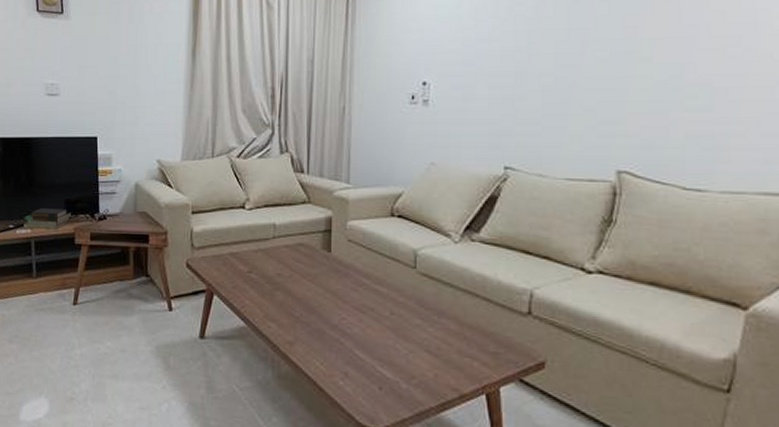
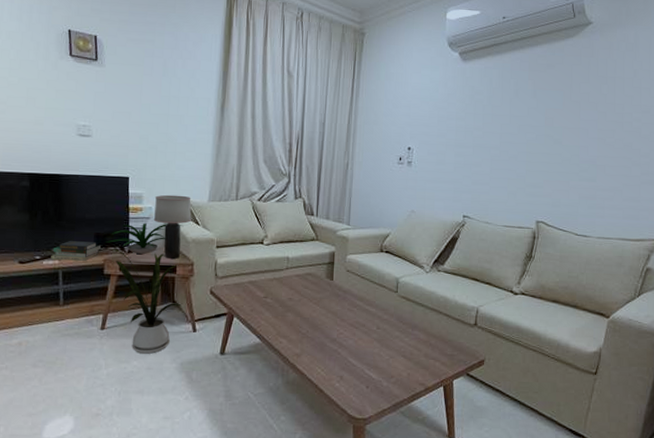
plant: none [76,187,156,222] -> present [106,223,184,254]
house plant: none [78,216,157,334] -> present [108,249,183,354]
table lamp: none [123,154,164,228] -> present [153,194,192,260]

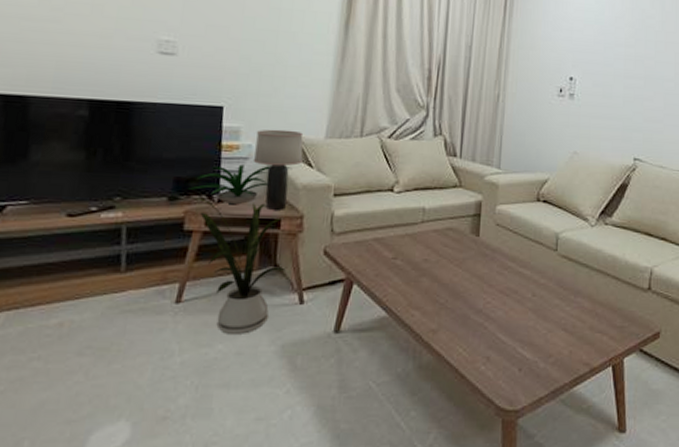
books: present [51,241,101,261] -> none [112,187,181,213]

